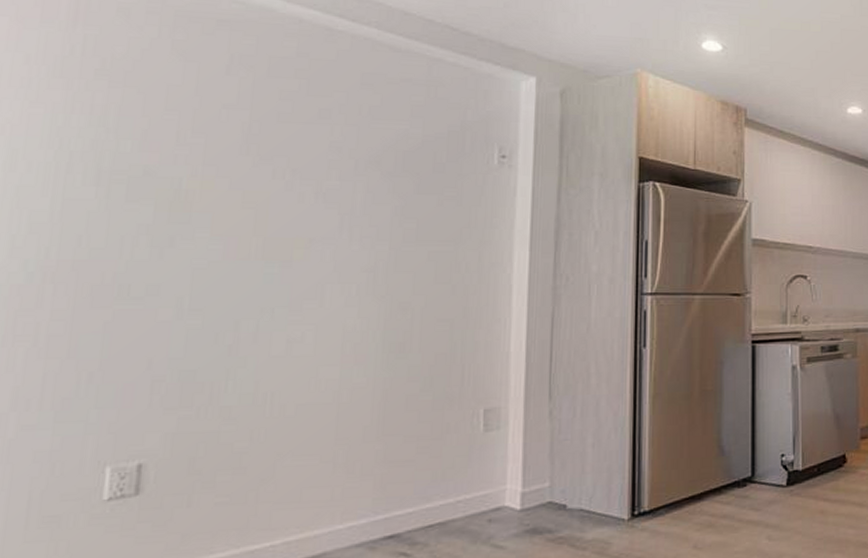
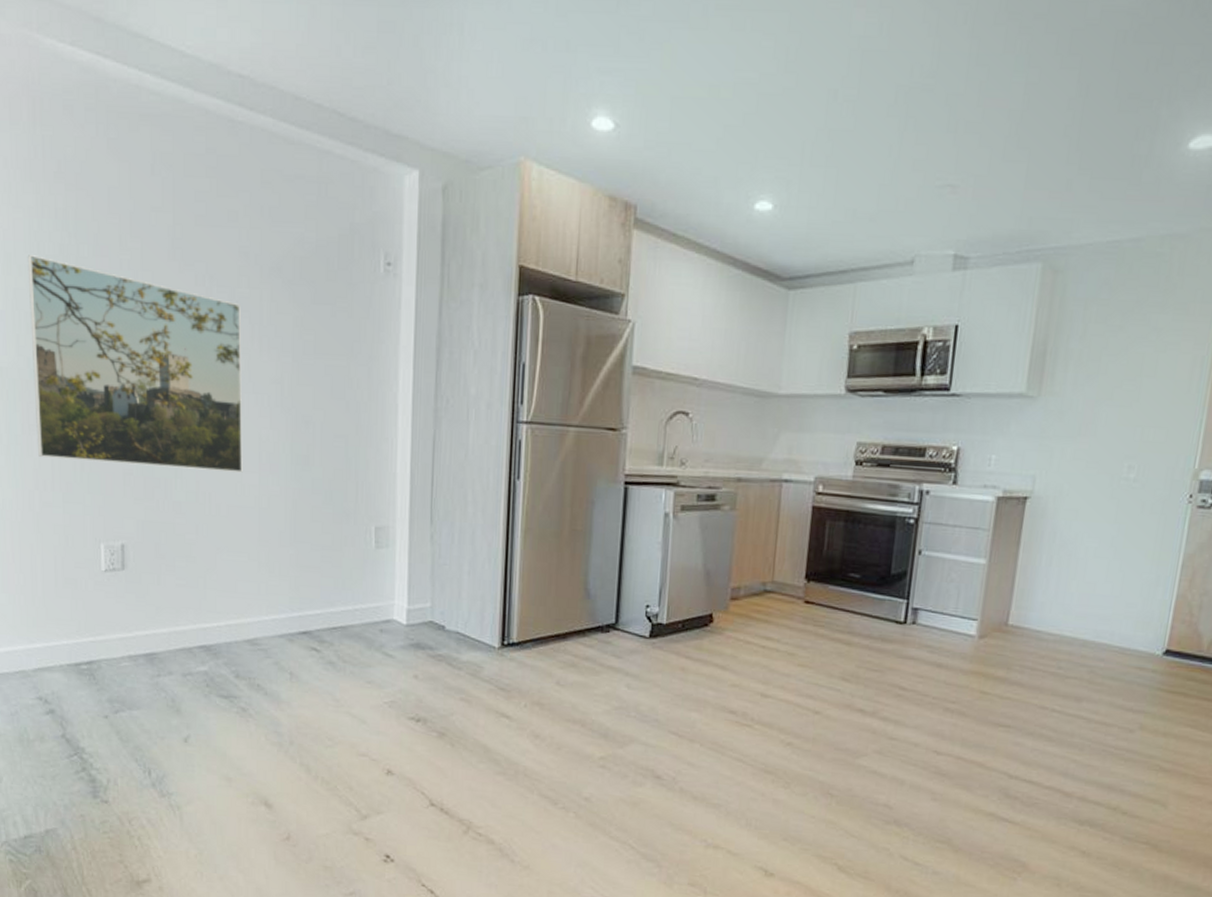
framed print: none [23,151,329,371] -> present [27,255,243,473]

